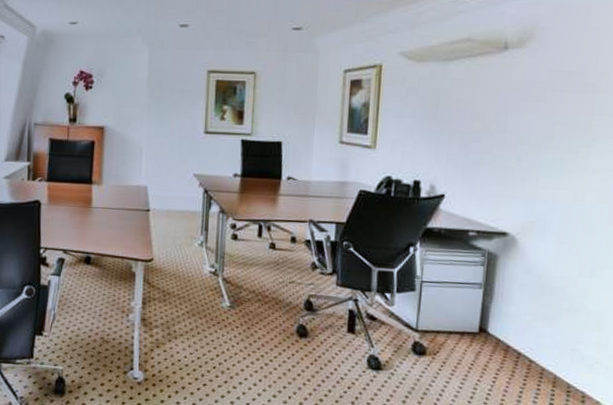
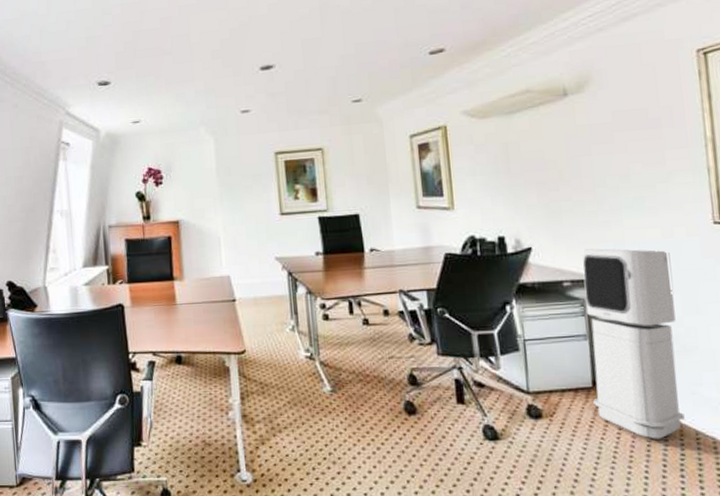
air purifier: none [477,202,578,388] -> present [582,248,685,439]

